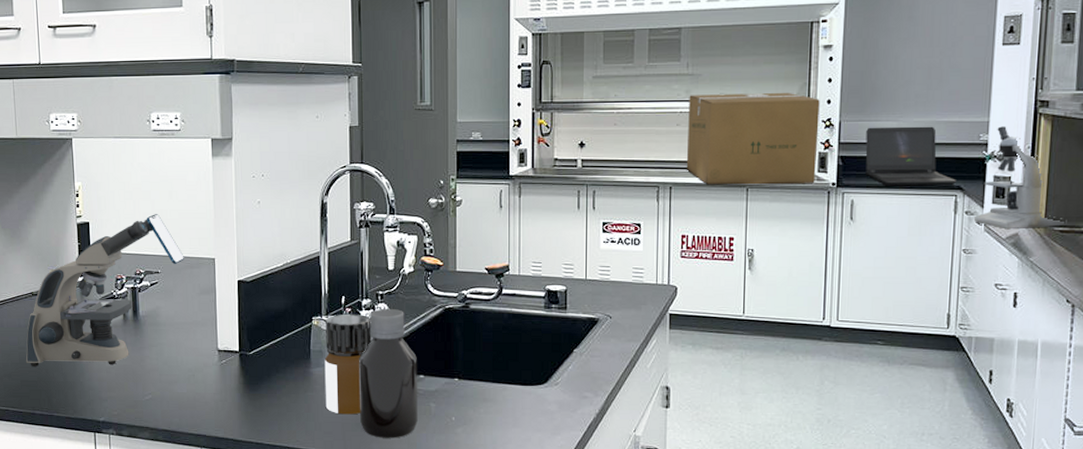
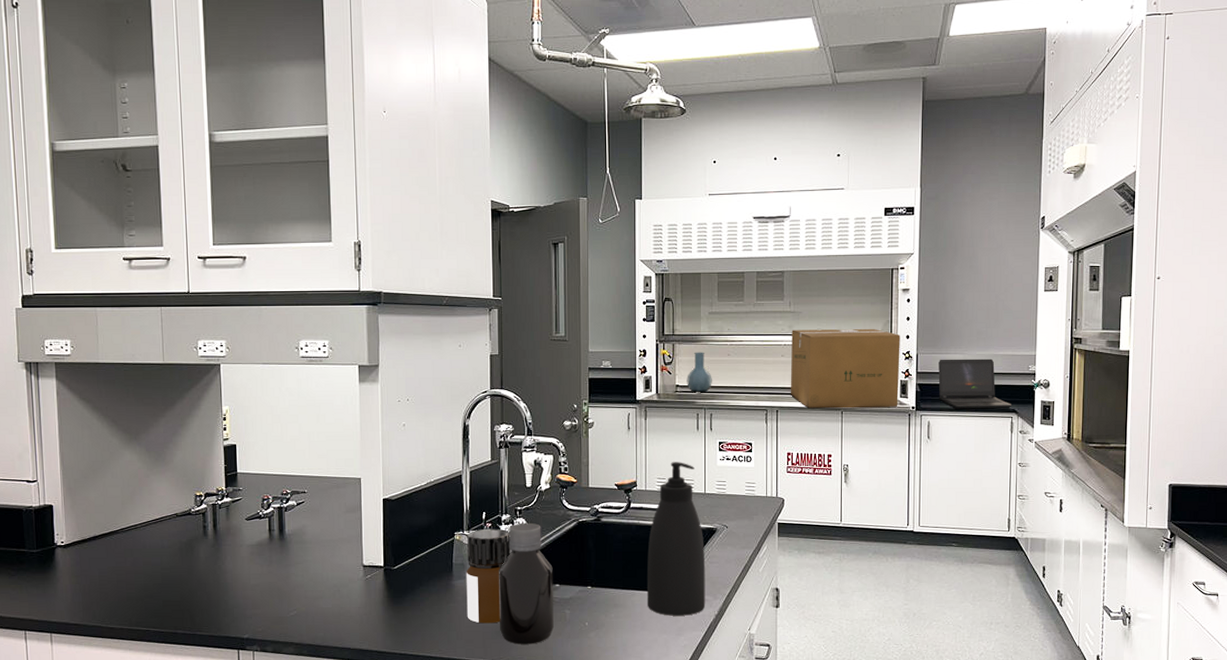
microscope: present [25,214,184,366] -> none [168,436,331,586]
soap dispenser: none [519,244,586,414] -> present [646,462,706,616]
flask: none [566,121,596,168] -> present [687,352,712,393]
microscope: present [974,126,1067,230] -> none [1027,359,1099,446]

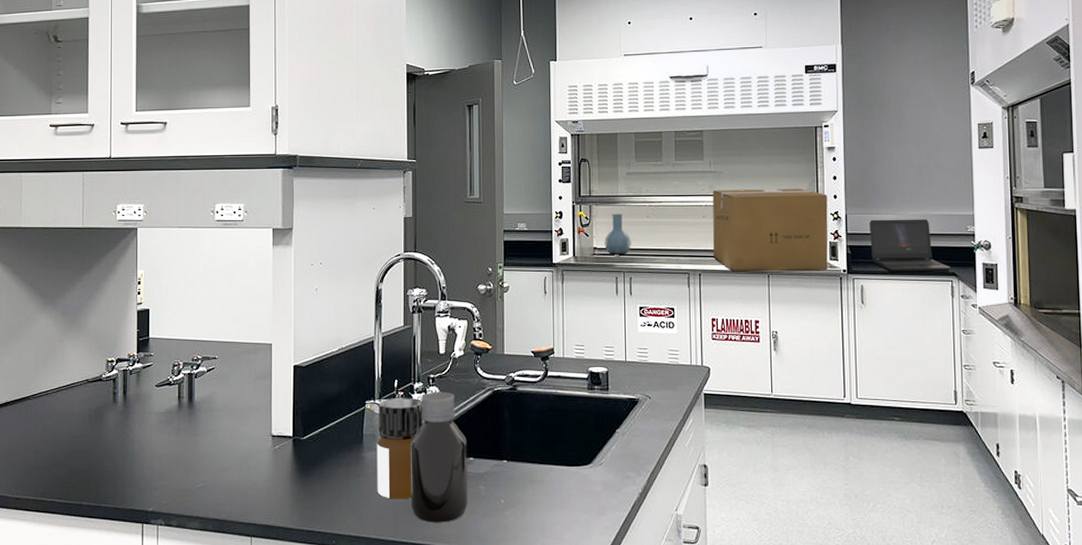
soap dispenser: present [646,462,706,616] -> none [565,328,629,494]

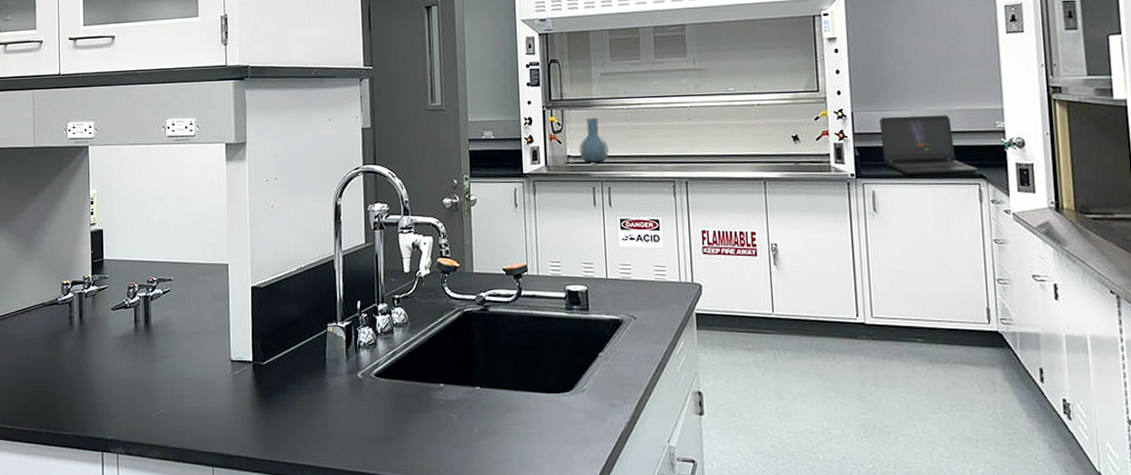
bottle: present [376,397,423,499] -> none [340,319,389,428]
bottle: present [410,391,468,523] -> none [375,313,439,454]
box: present [712,188,828,272] -> none [698,84,833,179]

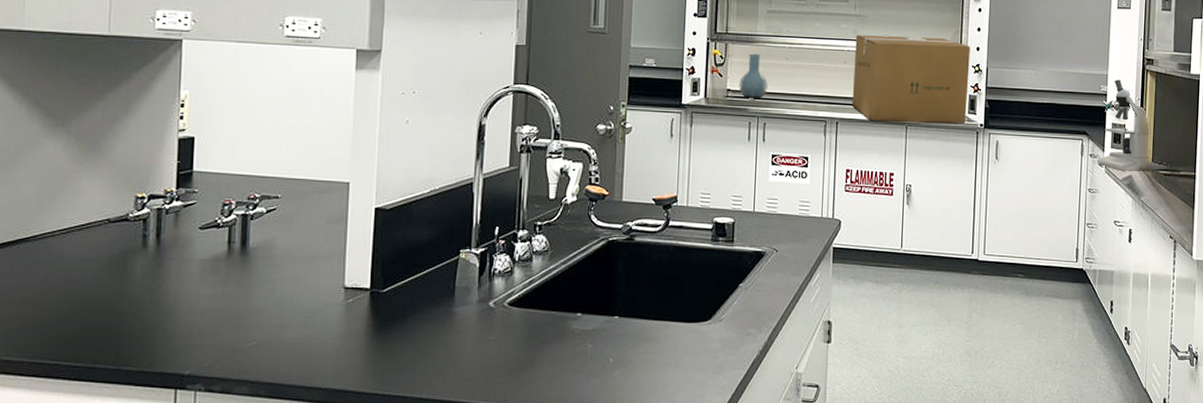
box: none [698,84,833,179] -> present [851,35,970,124]
laptop computer: present [880,114,978,176] -> none [1008,74,1082,131]
microscope: none [1001,113,1098,218] -> present [1097,79,1169,172]

